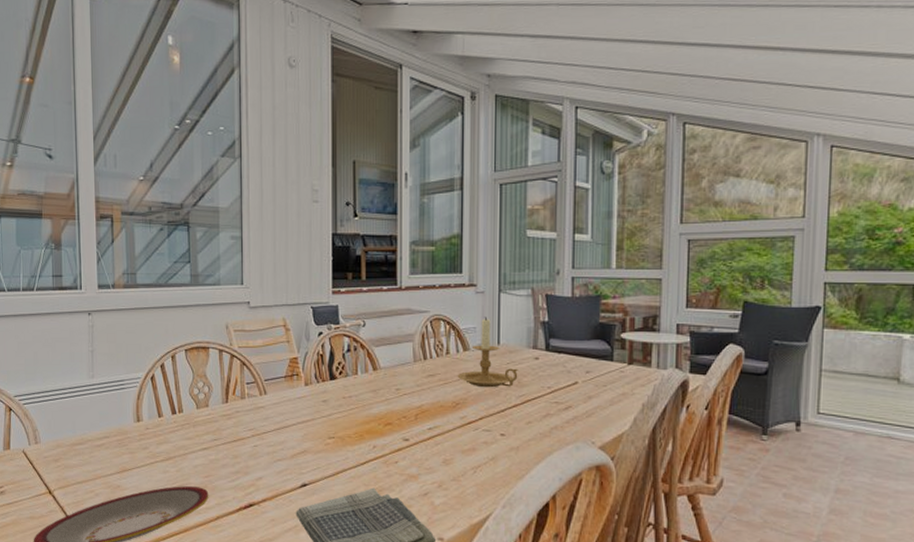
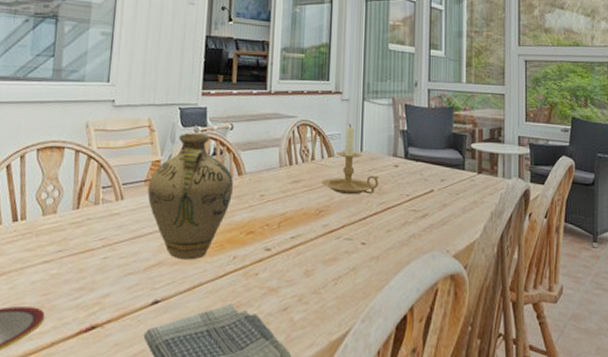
jug: none [288,331,368,449] -> present [147,133,233,260]

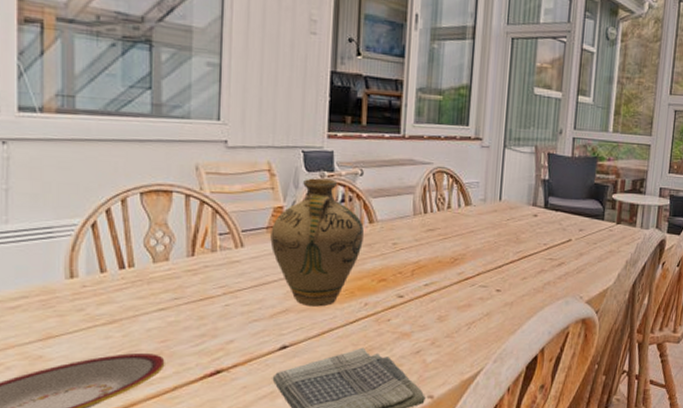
candle holder: present [321,123,379,195] -> none [457,171,517,244]

